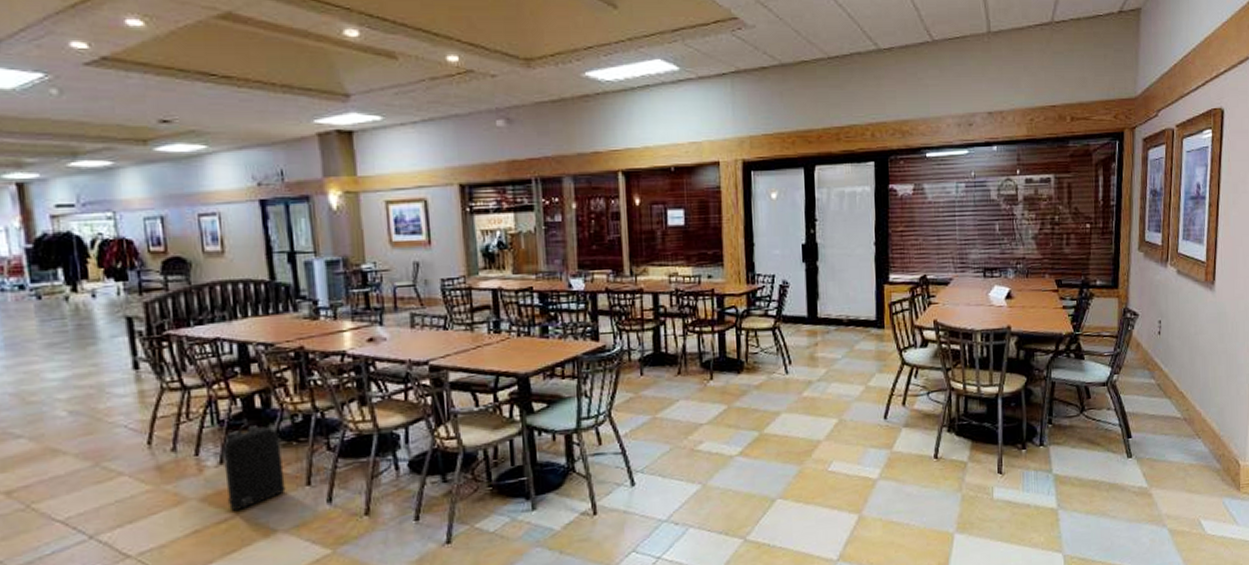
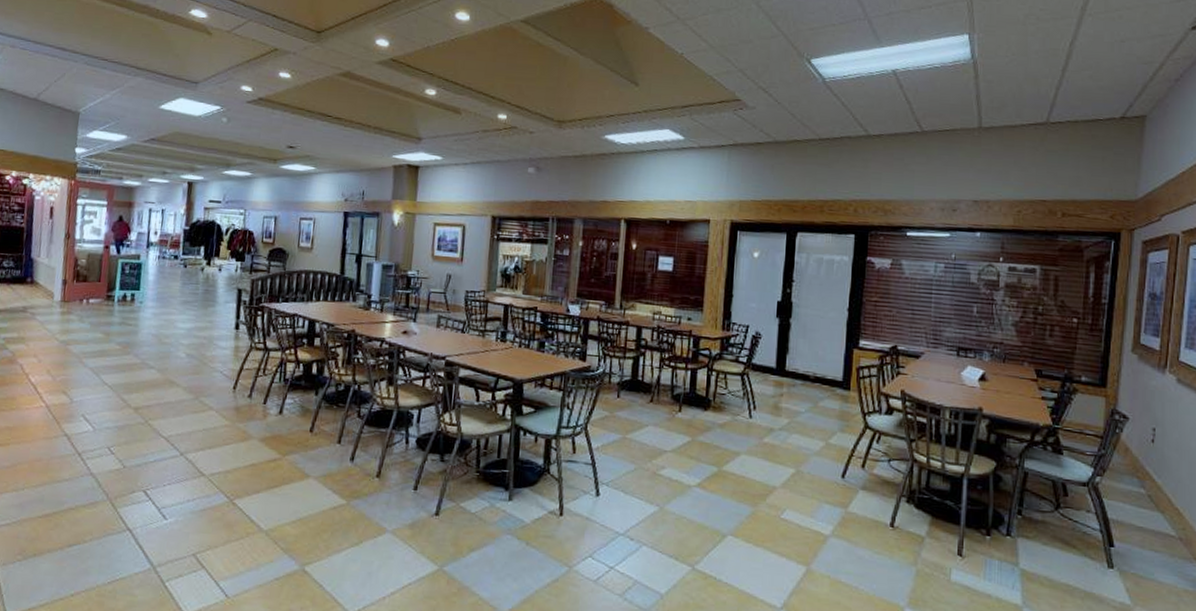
backpack: present [223,423,286,512] -> none [278,384,325,455]

